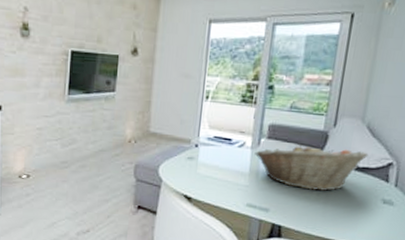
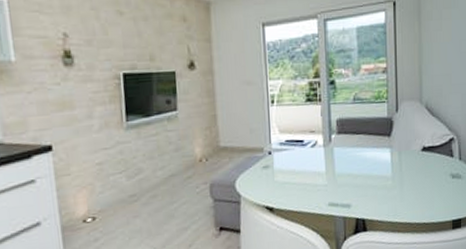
fruit basket: present [254,143,369,191] -> none [327,131,431,178]

